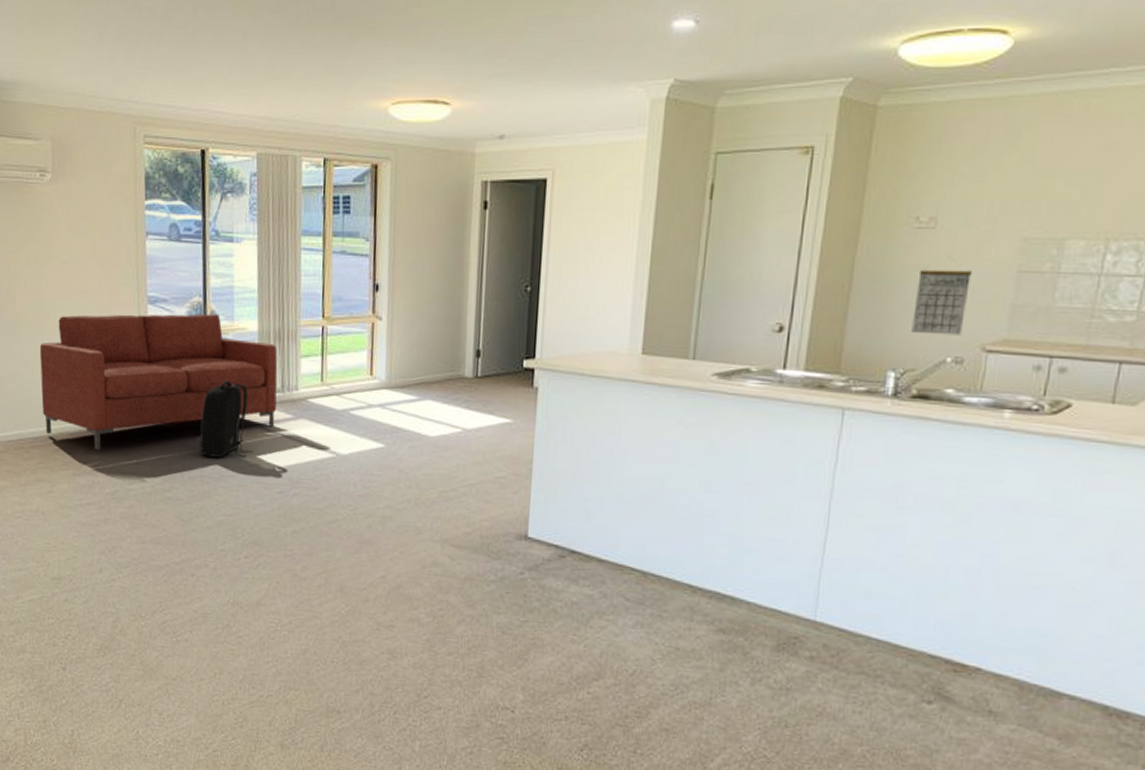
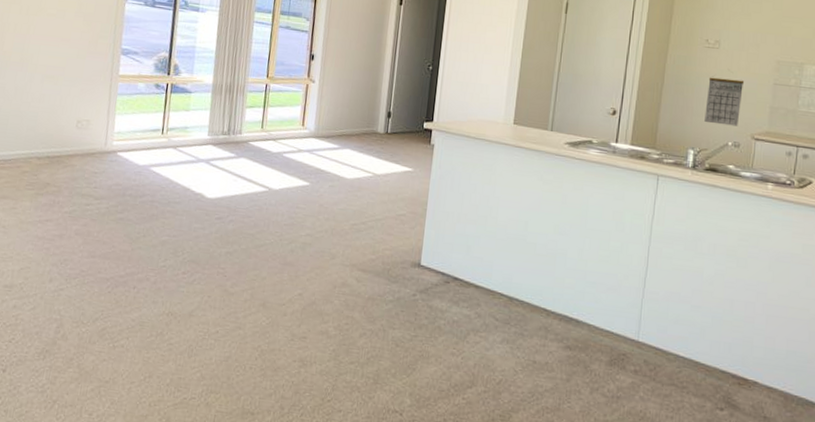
sofa: present [39,313,278,451] -> none [15,58,228,175]
backpack: present [199,381,252,458] -> none [152,123,200,187]

